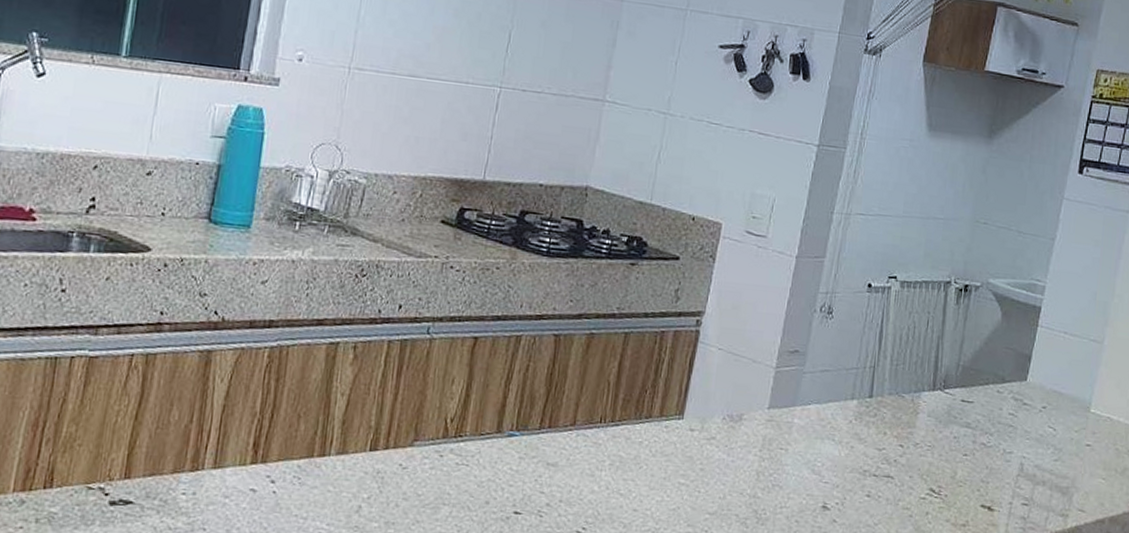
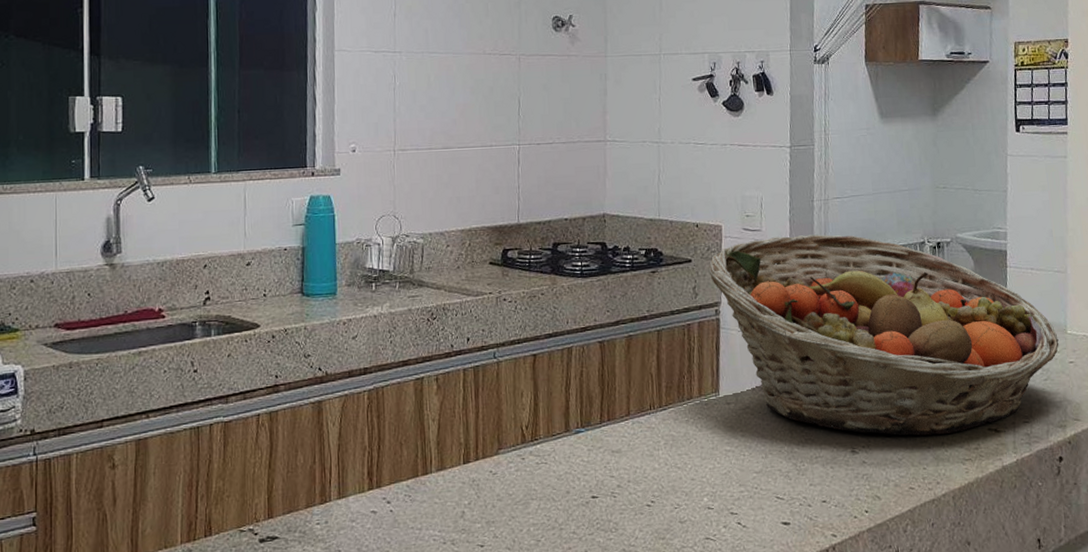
fruit basket: none [697,246,1079,504] -> present [708,234,1059,436]

